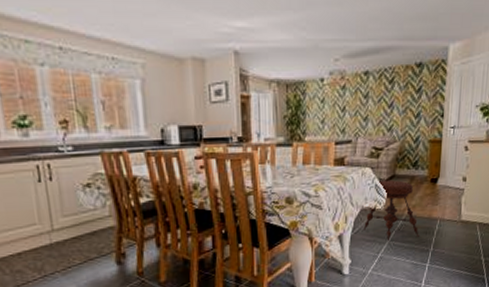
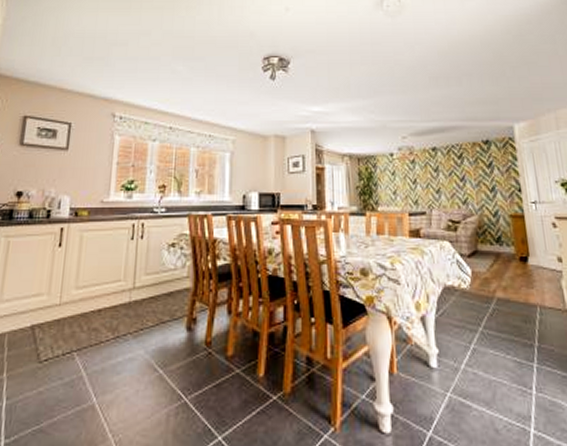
stool: present [363,180,419,242] -> none [448,255,518,330]

